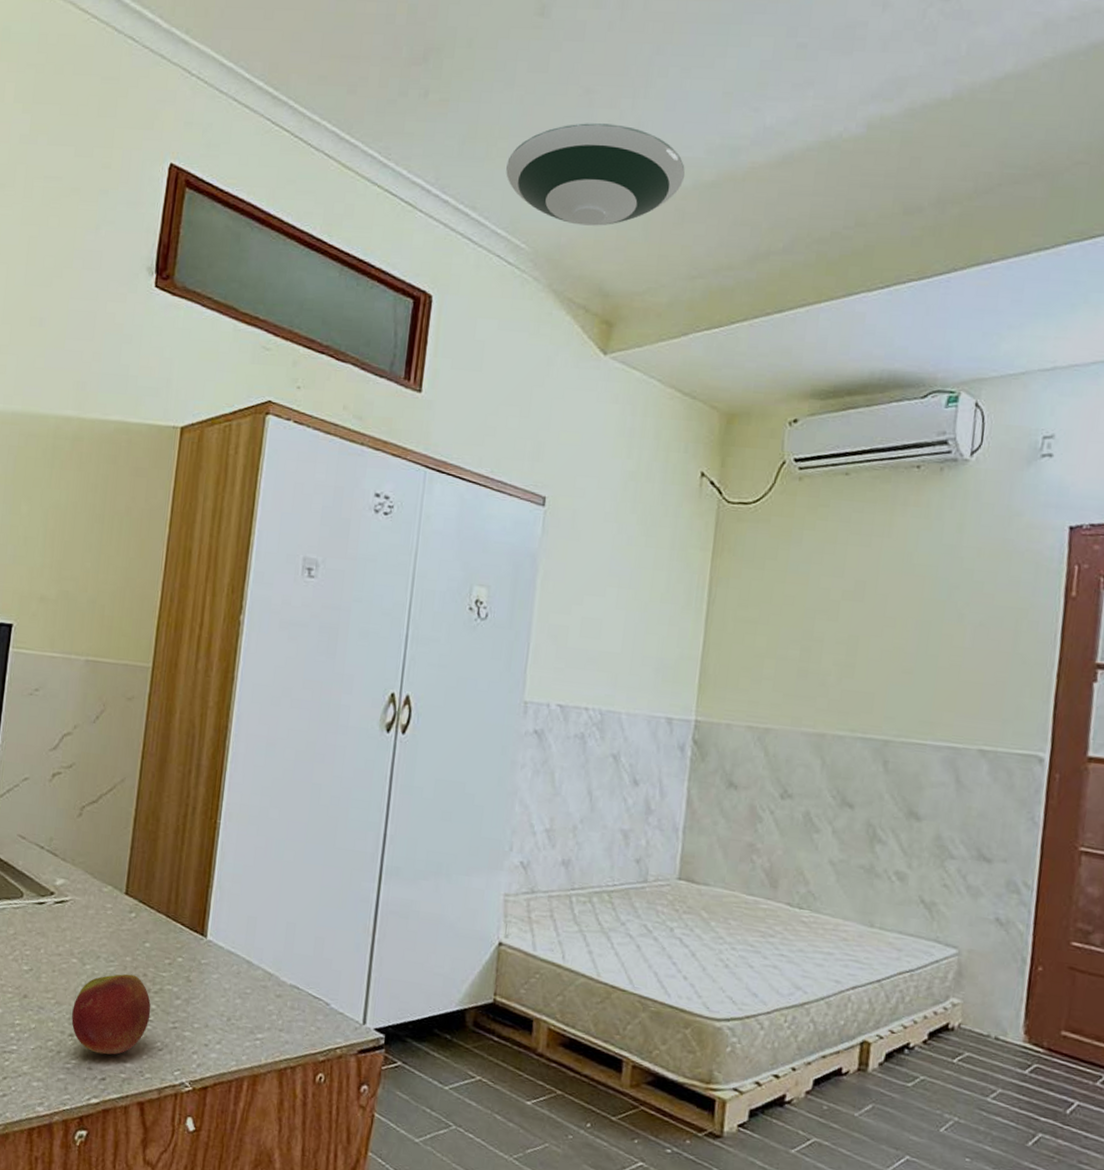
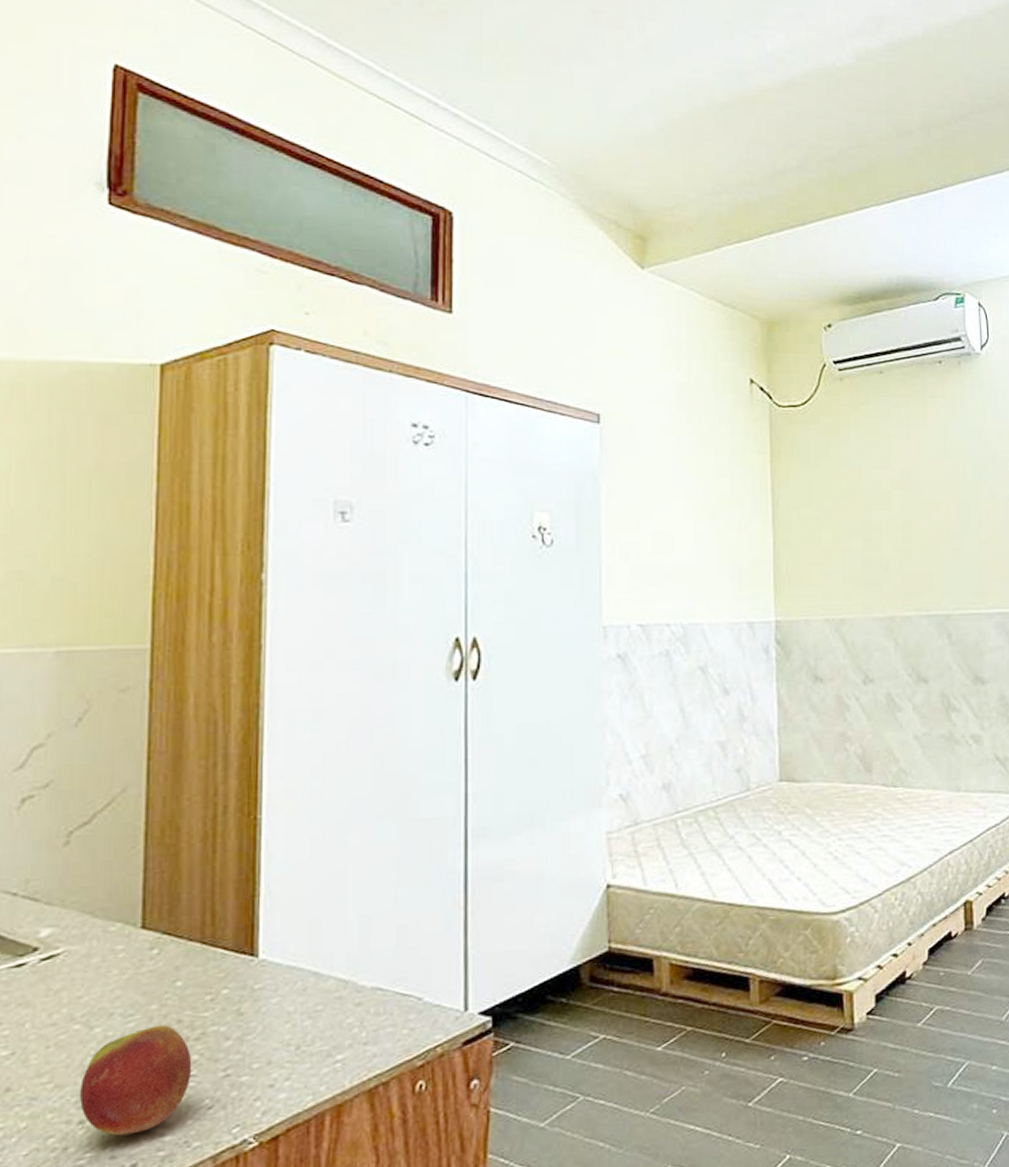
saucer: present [506,123,685,226] -> none [518,42,698,143]

